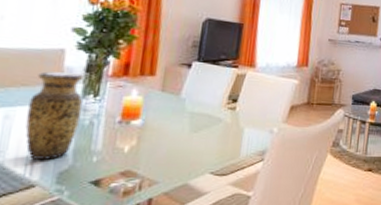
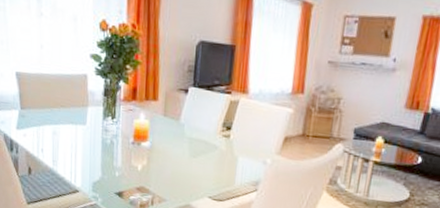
vase: present [25,71,84,160] -> none [67,95,105,171]

